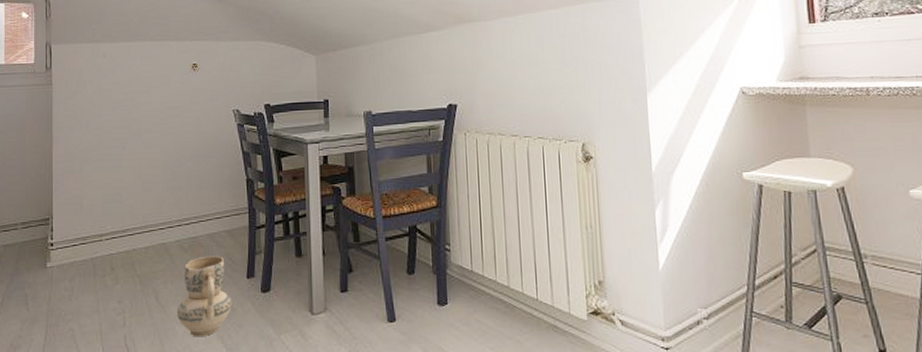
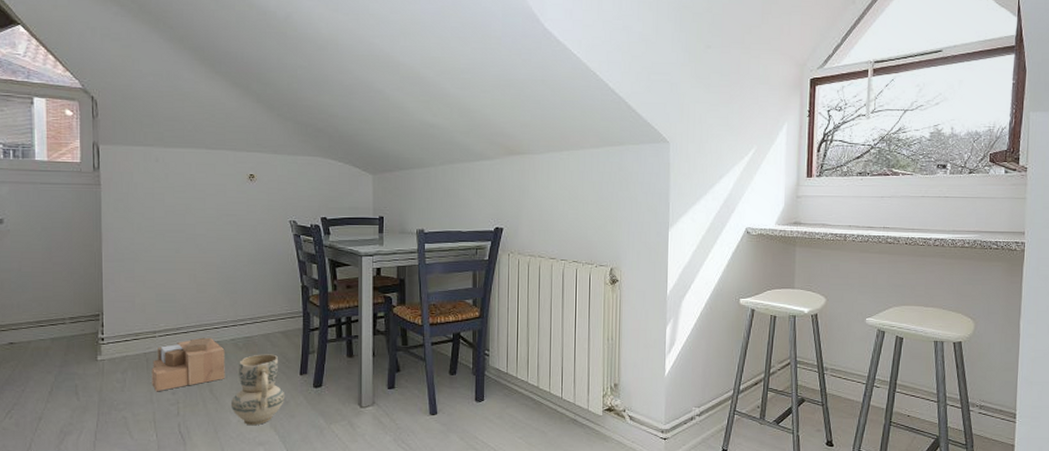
cardboard box: none [98,239,171,301] -> present [151,337,225,392]

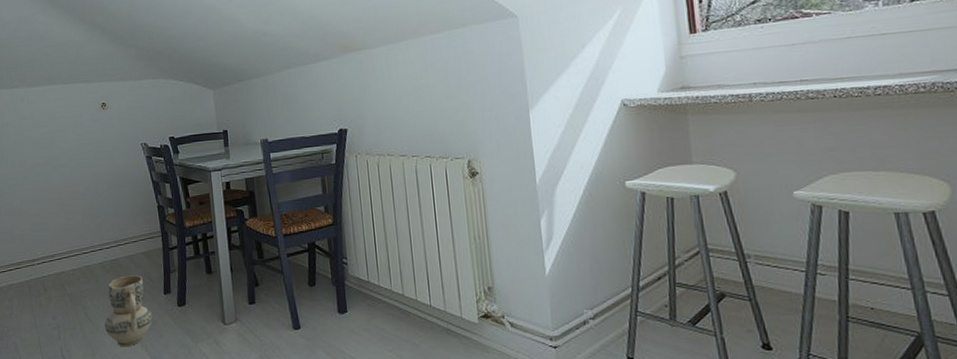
cardboard box: present [151,337,225,392] -> none [33,262,97,318]

